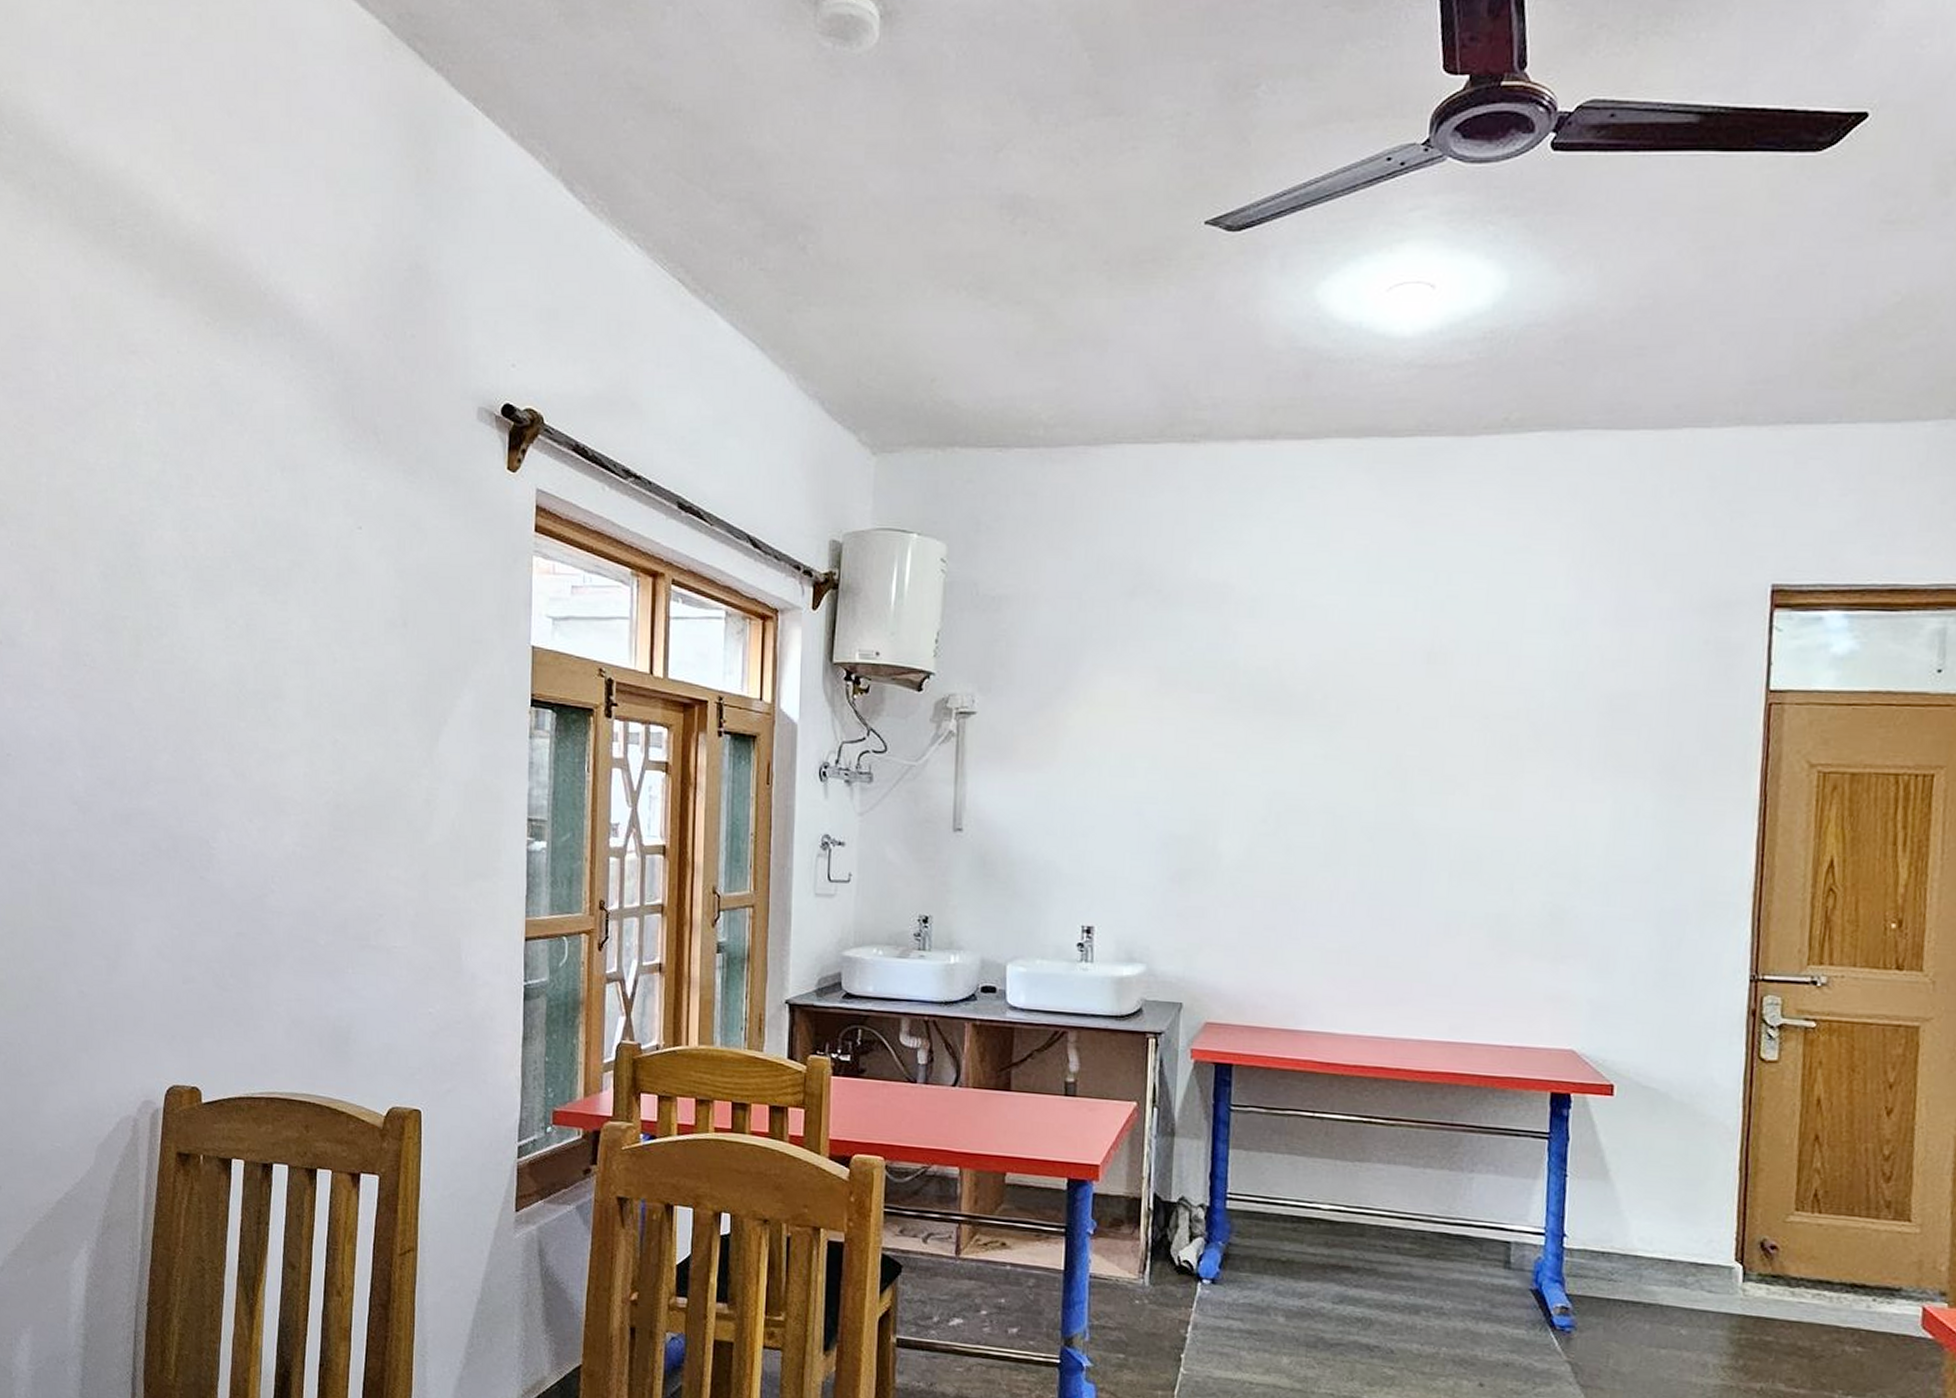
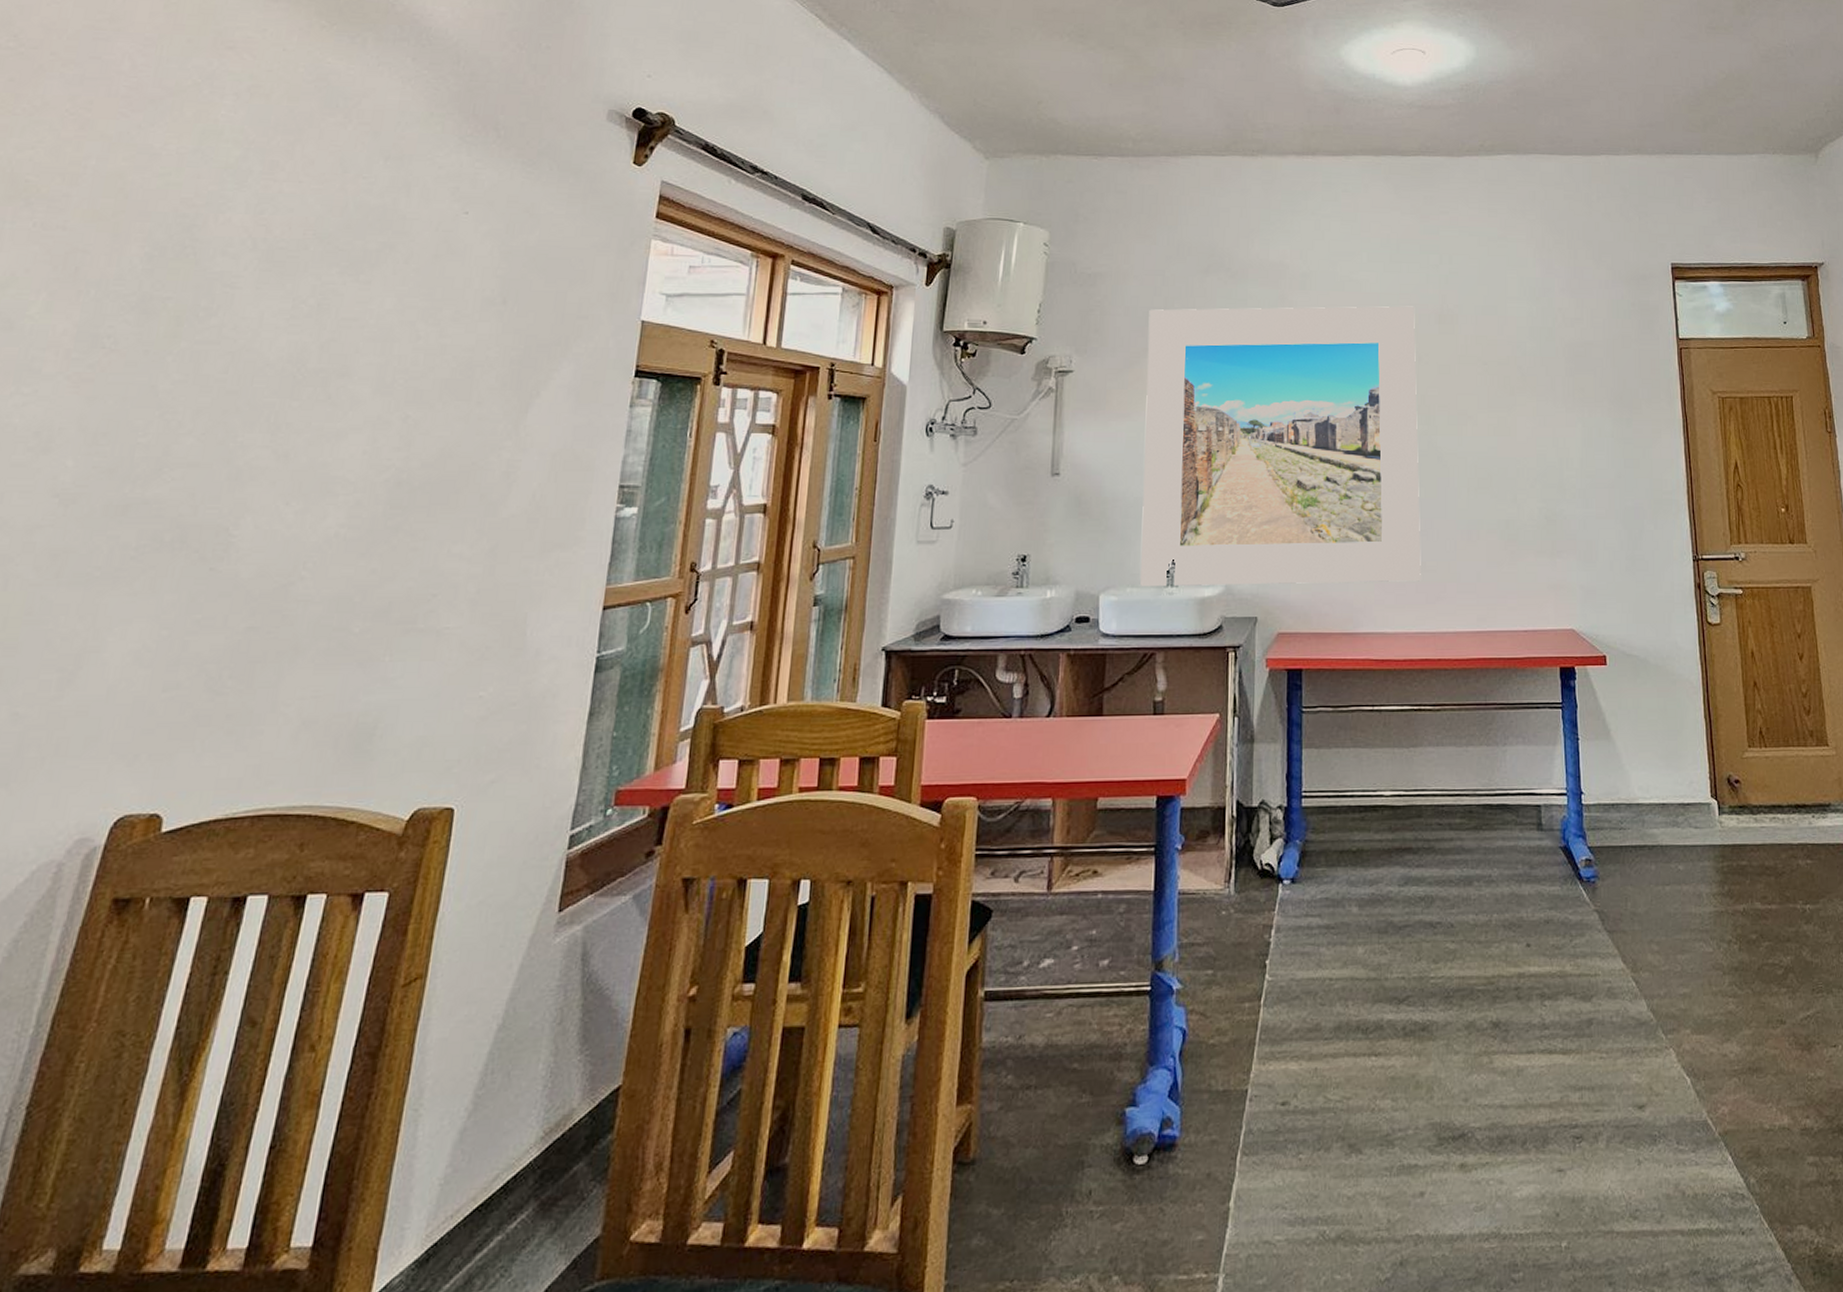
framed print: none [1051,640,1396,979] -> present [1140,306,1421,587]

